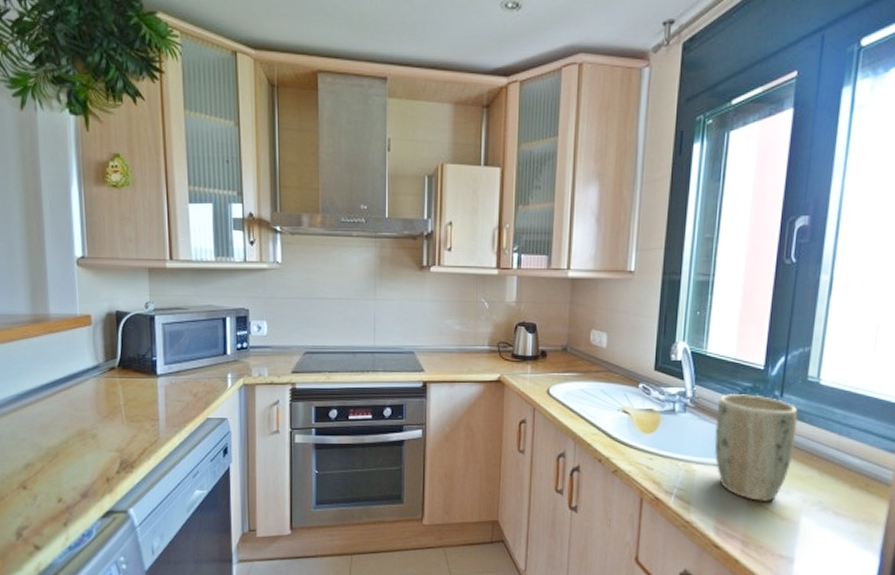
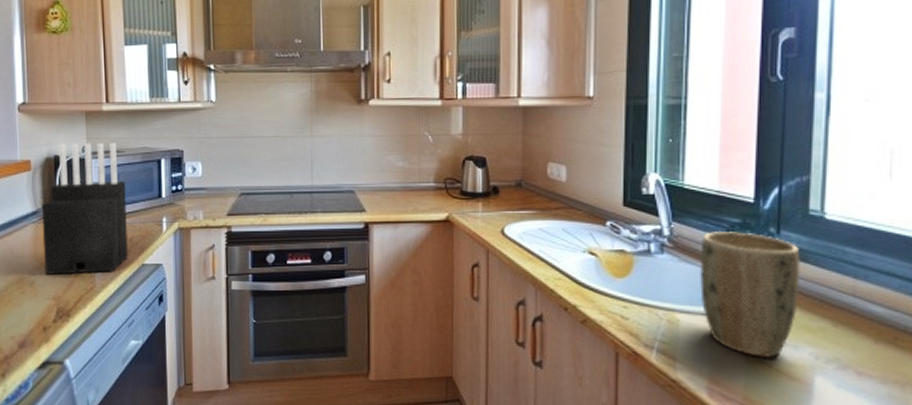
knife block: none [104,298,193,429] -> present [42,142,128,276]

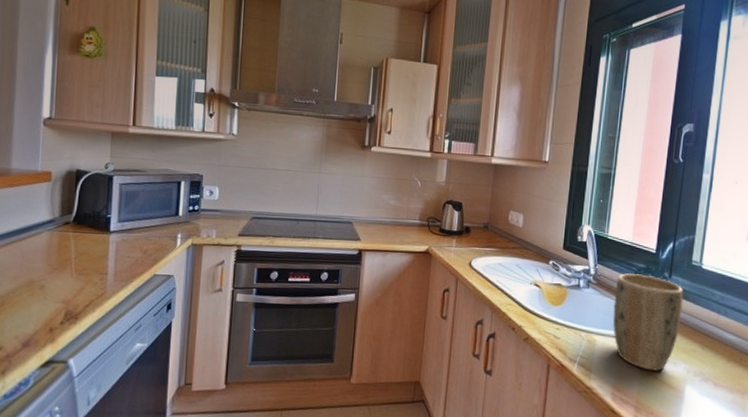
knife block: present [42,142,128,276] -> none [56,158,145,282]

